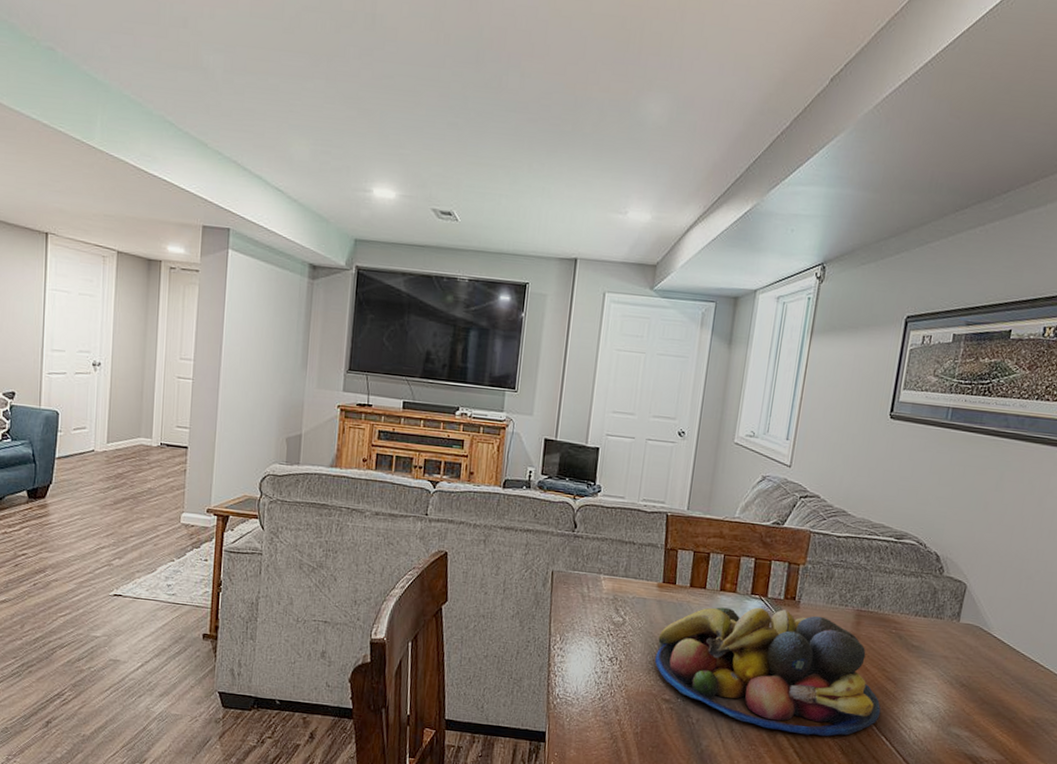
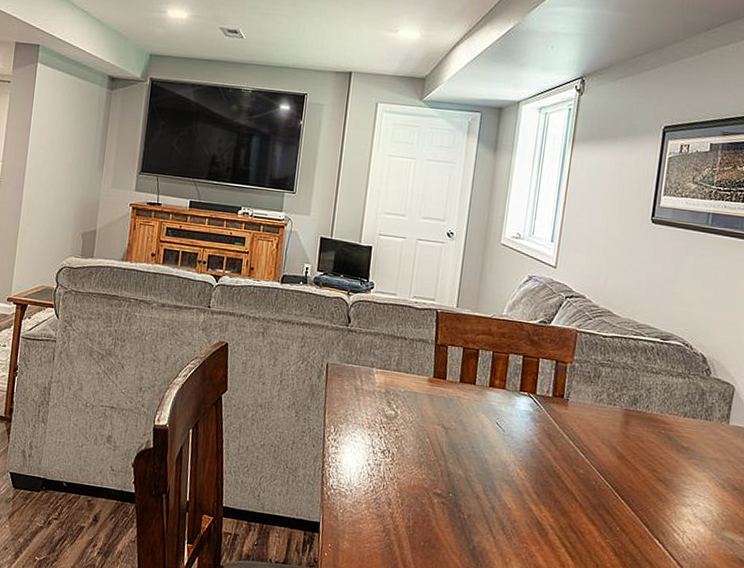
fruit bowl: present [655,607,881,737] -> none [426,402,653,537]

